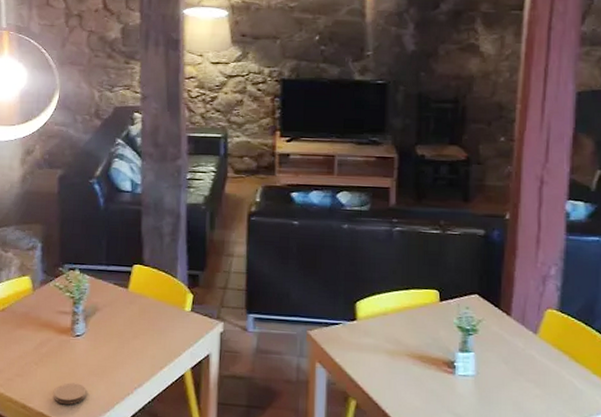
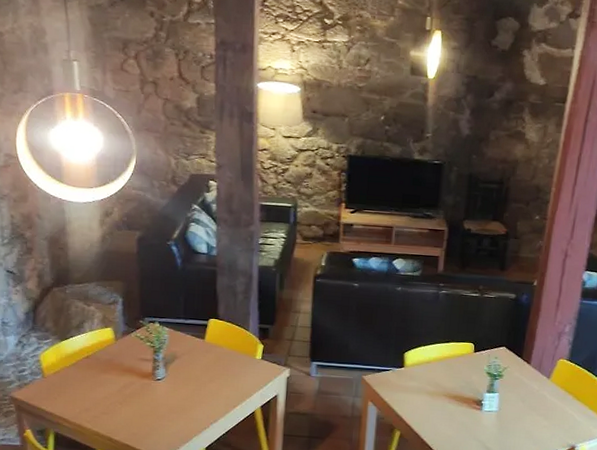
coaster: present [54,382,86,405] -> none [138,419,167,438]

